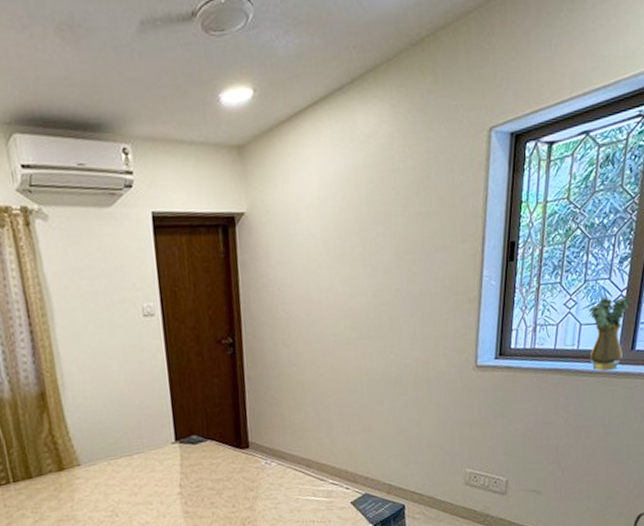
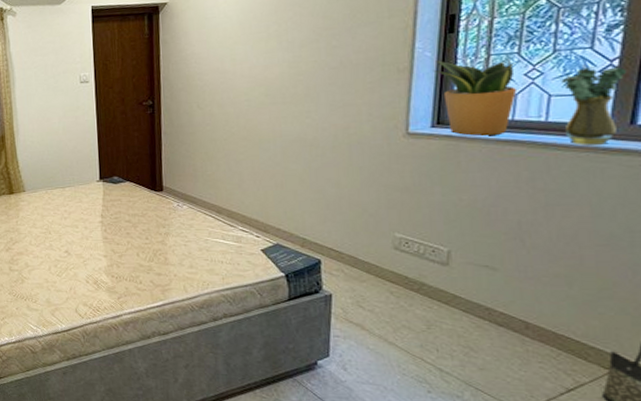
potted plant: none [497,288,559,367] -> present [433,59,518,137]

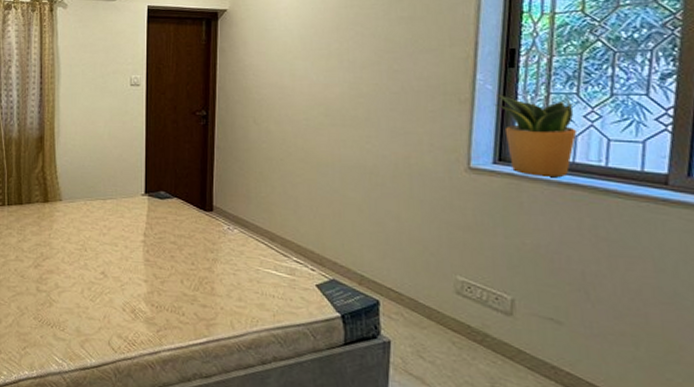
vase: present [561,64,628,147] -> none [619,111,682,197]

